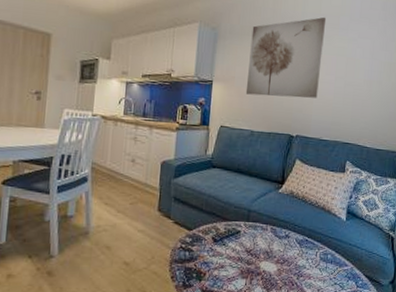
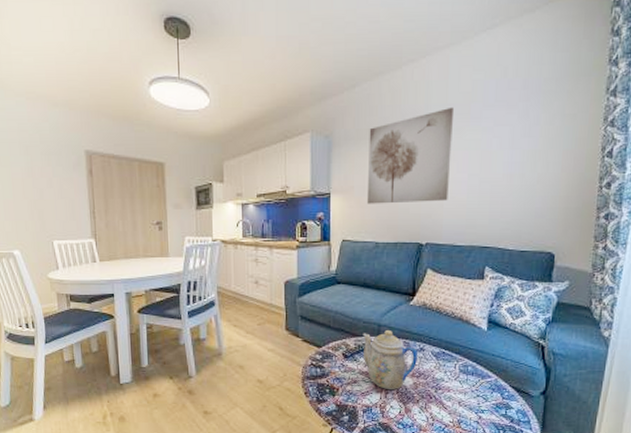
teapot: none [232,215,283,276] -> present [363,329,418,389]

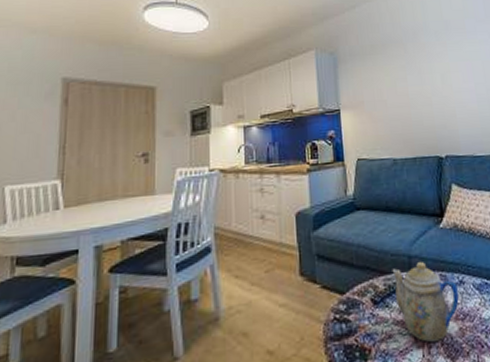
wall art: present [366,107,455,204] -> none [373,22,460,119]

